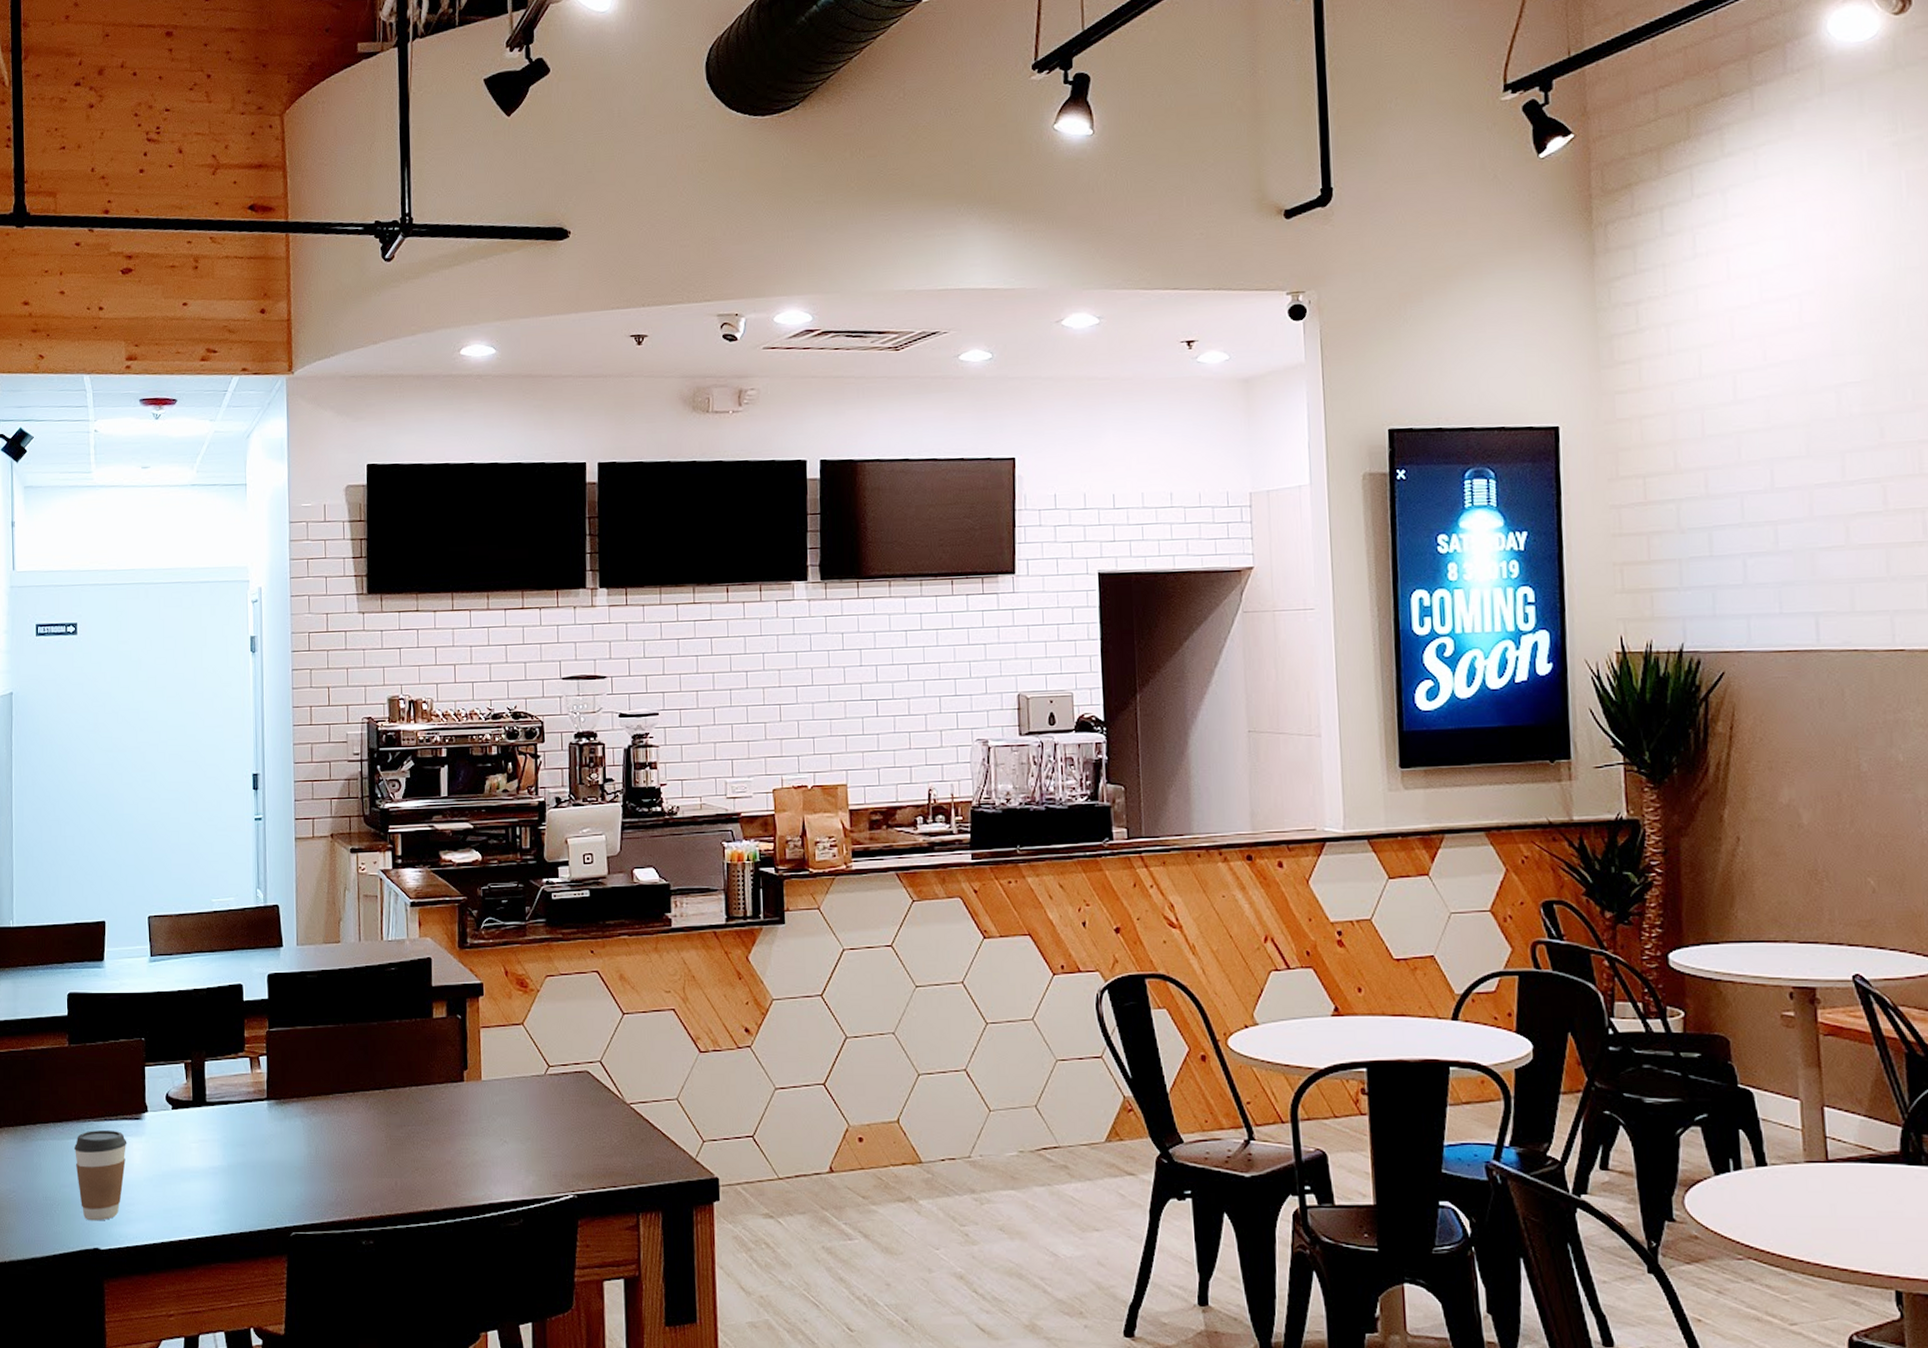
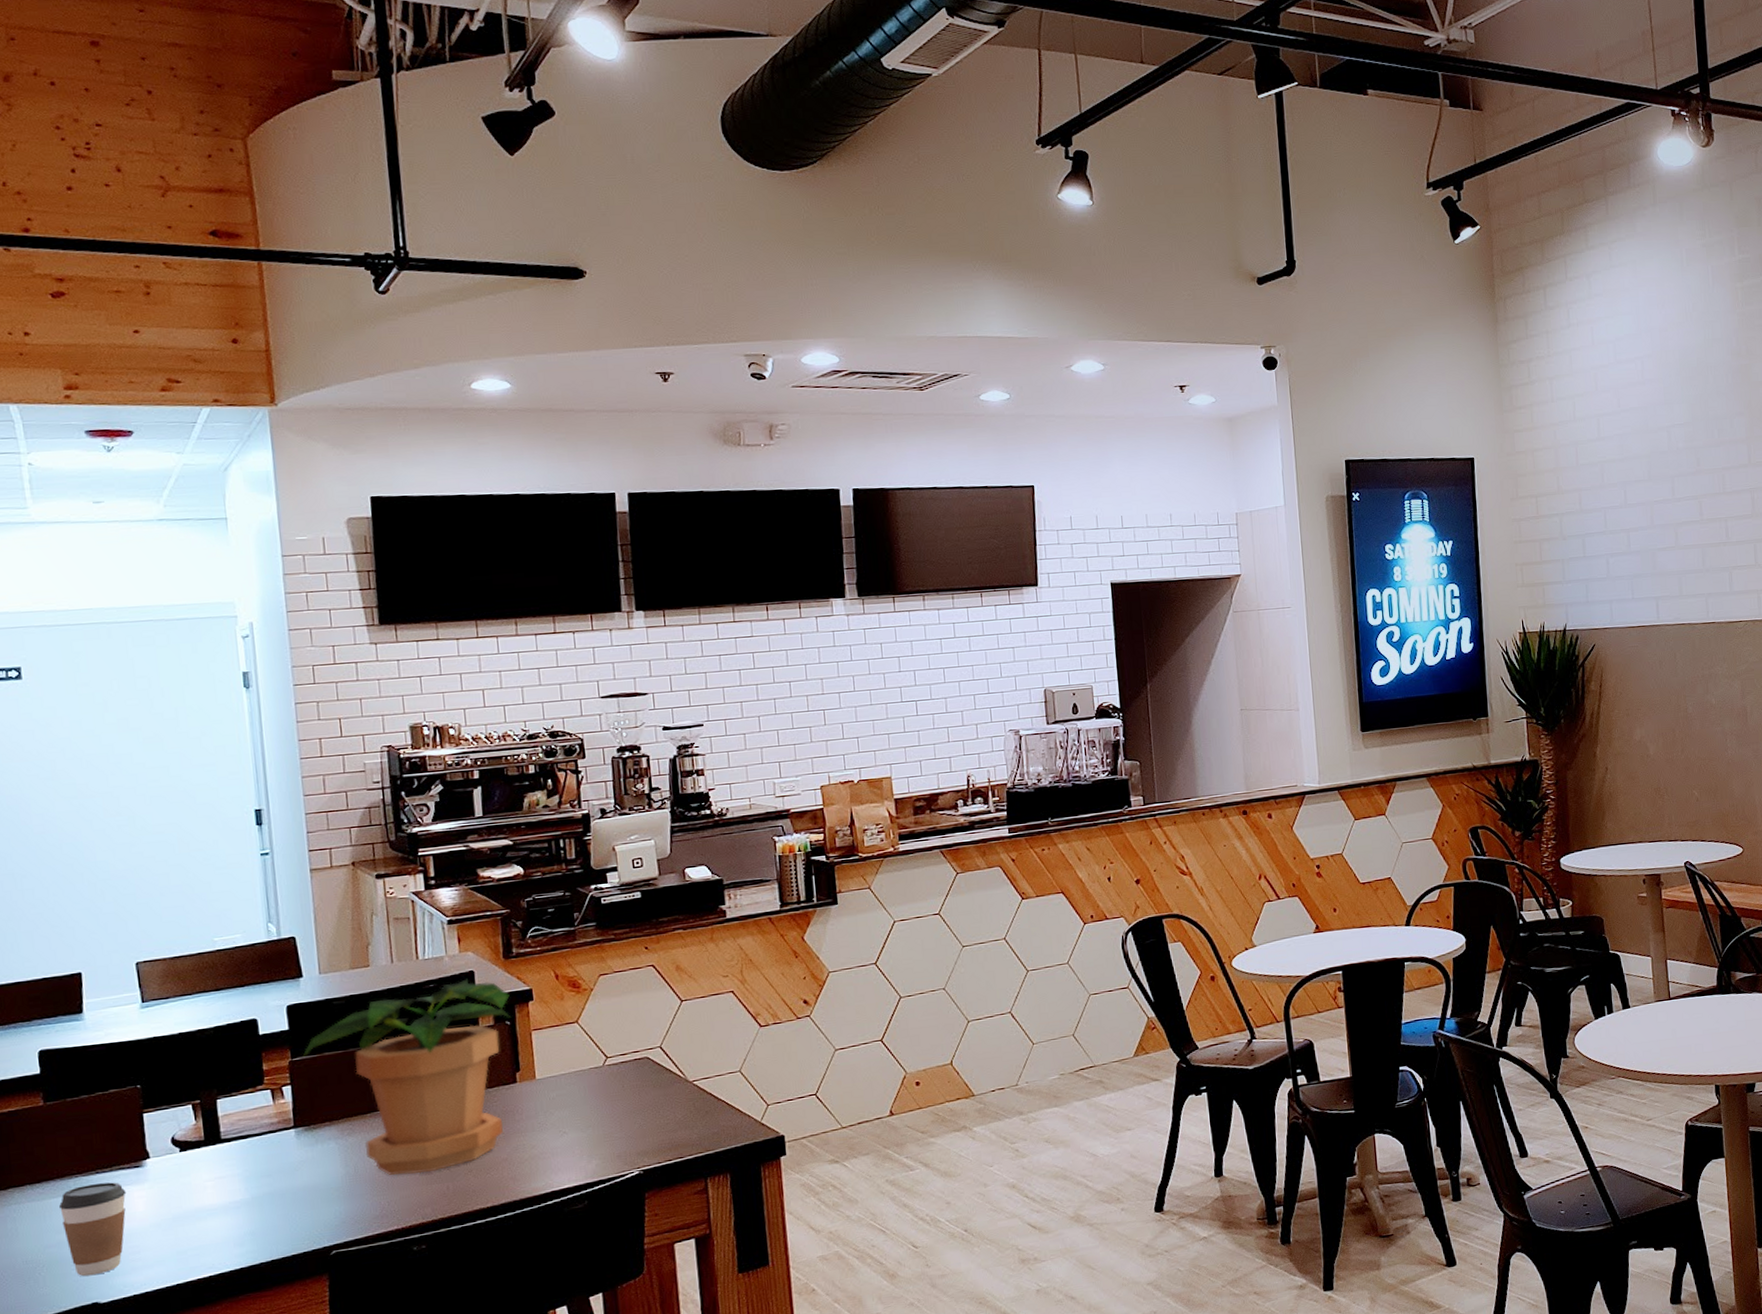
potted plant: none [278,965,462,1165] -> present [302,978,511,1175]

